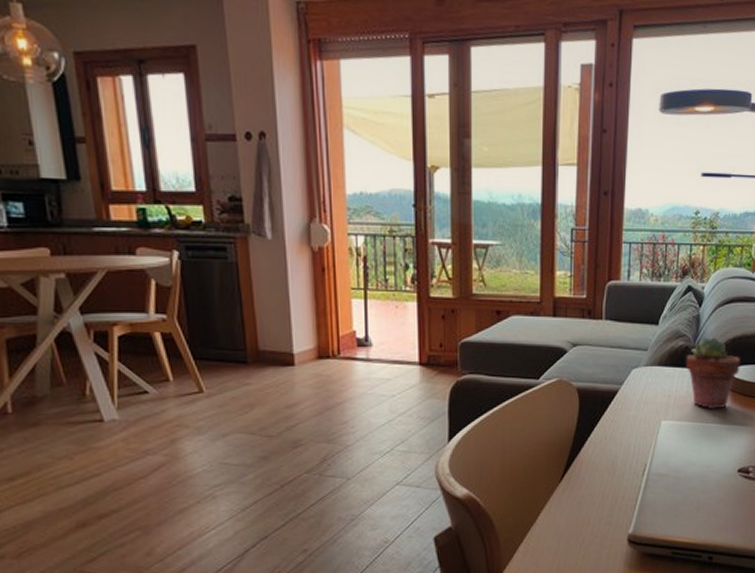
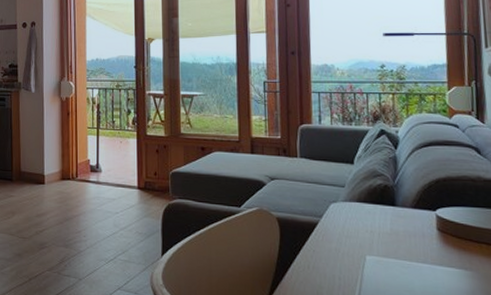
potted succulent: present [685,337,740,410] -> none [386,178,449,249]

